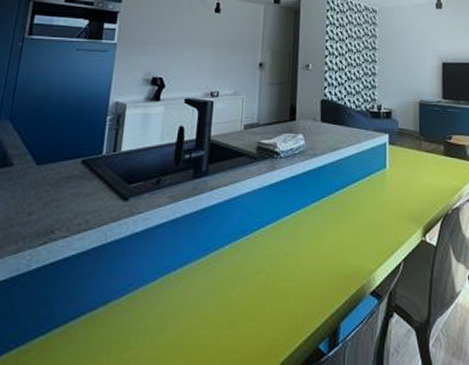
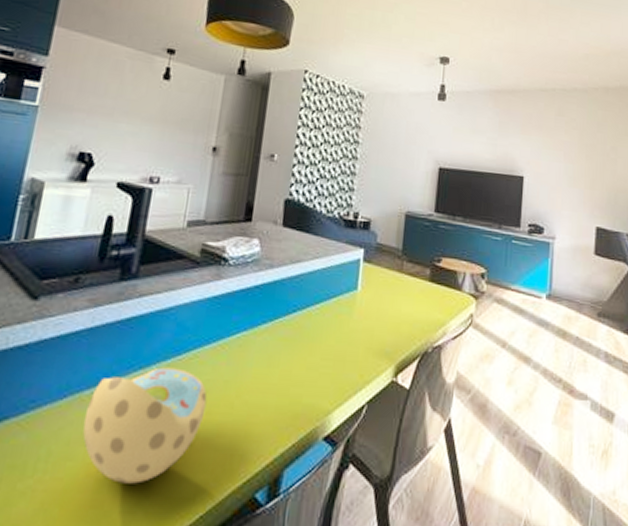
bowl: none [173,246,272,347] -> present [82,367,207,484]

